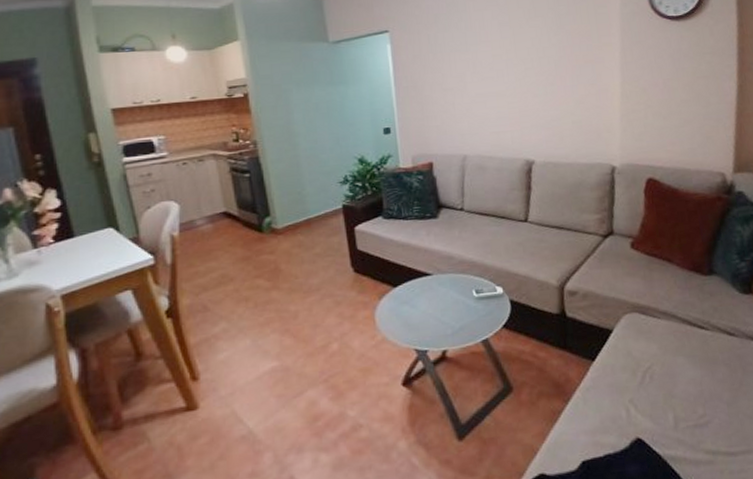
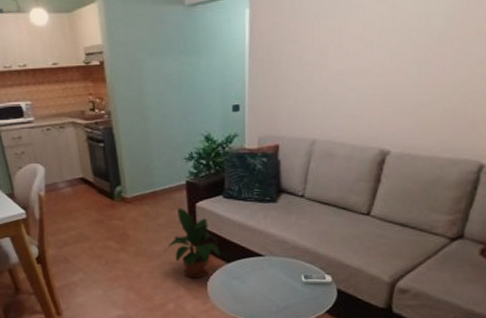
potted plant: none [324,233,386,310] -> present [165,207,221,278]

